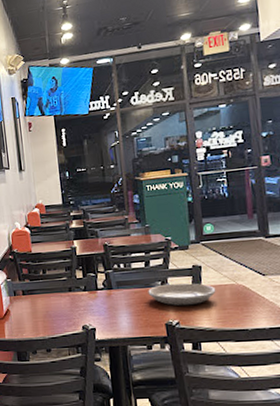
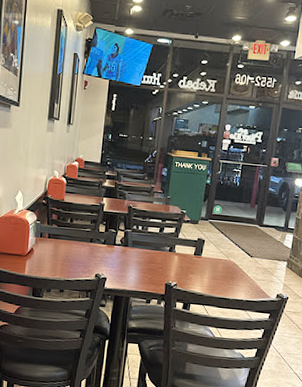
plate: present [148,283,216,306] -> none [157,250,212,272]

